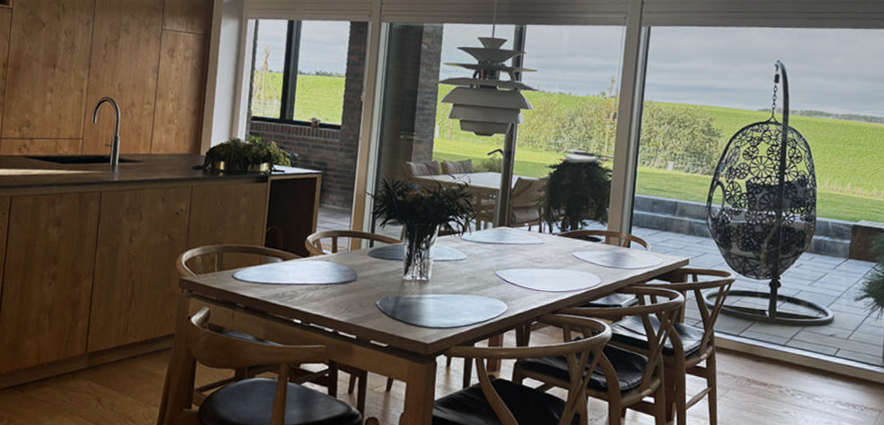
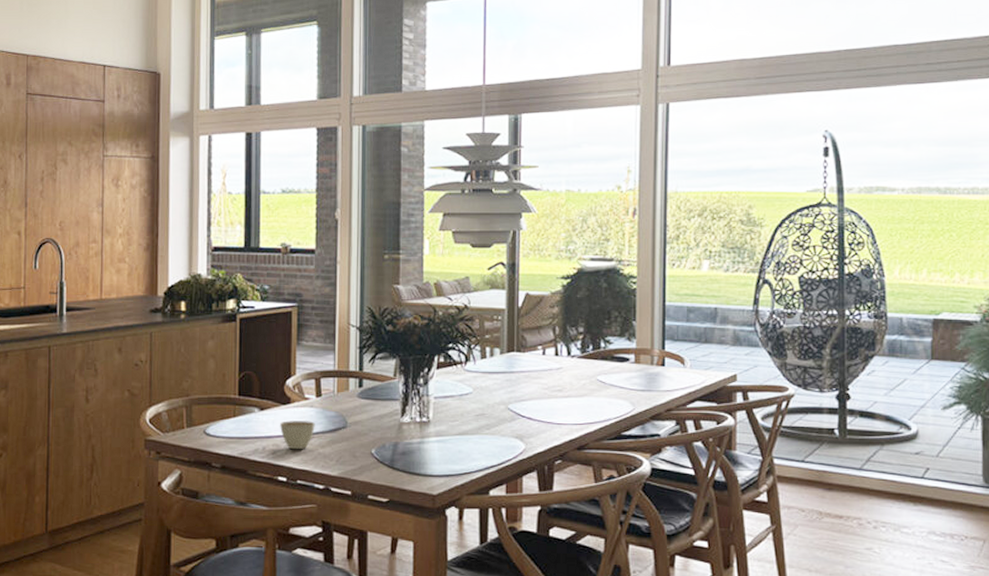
cup: none [299,271,330,297] -> present [280,421,315,450]

